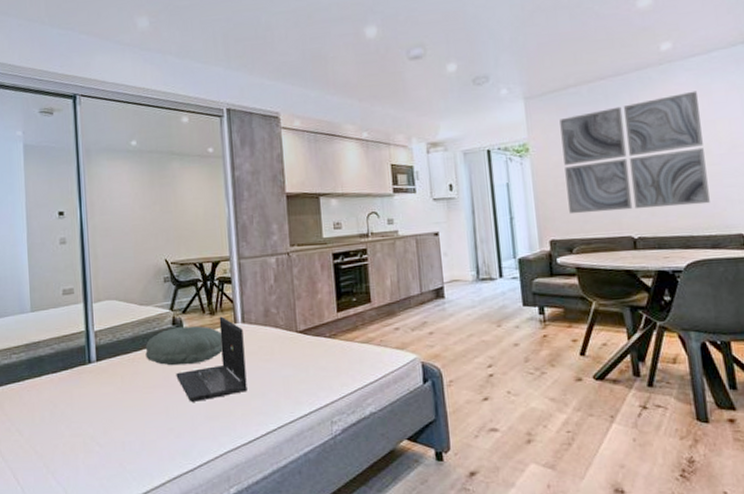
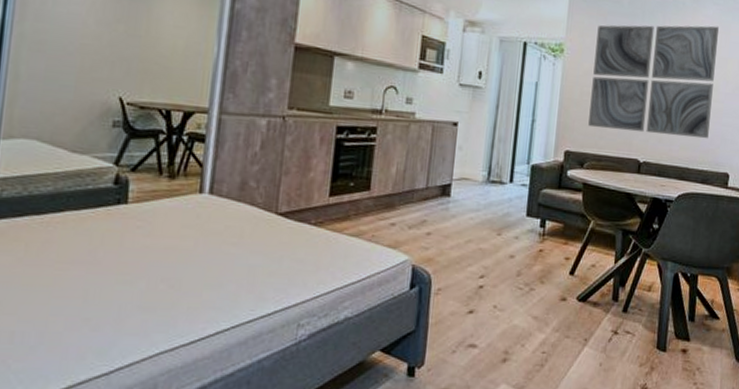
pillow: present [145,326,223,366] -> none [67,188,180,239]
laptop: present [176,316,247,402] -> none [107,182,209,287]

